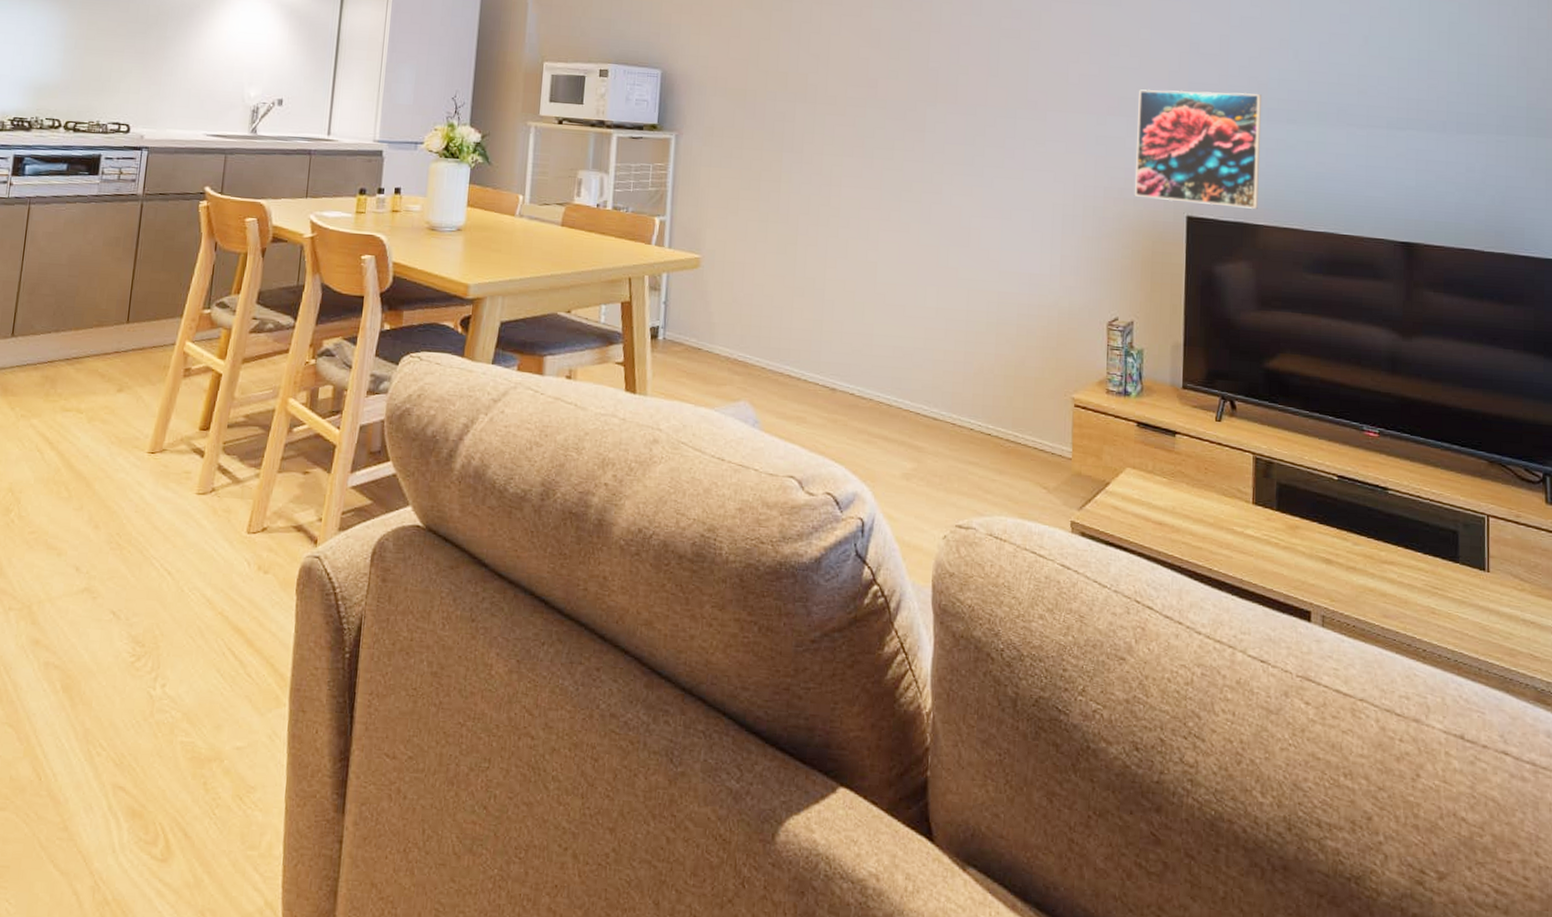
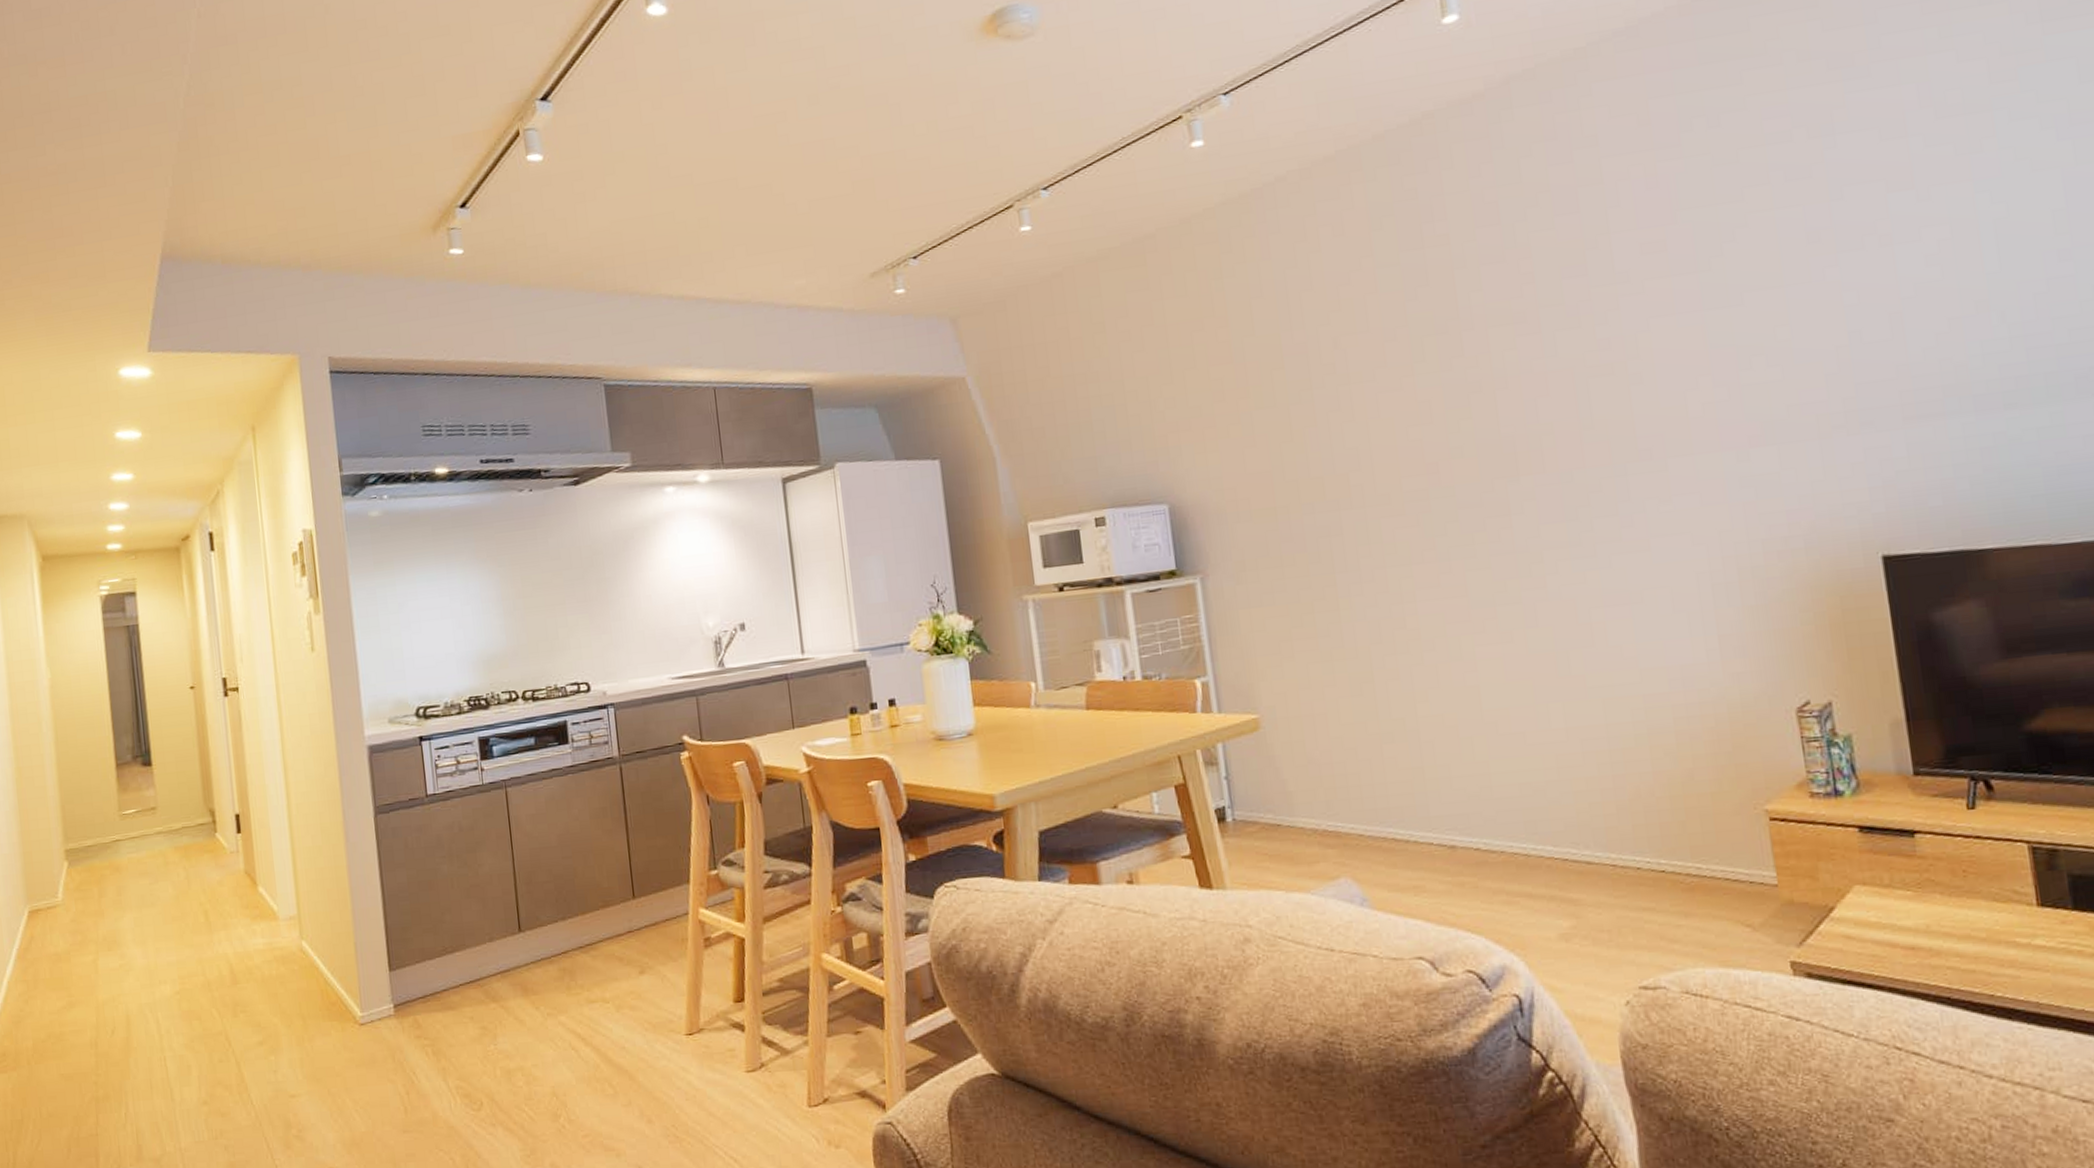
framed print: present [1135,89,1261,209] -> none [1788,379,1981,544]

